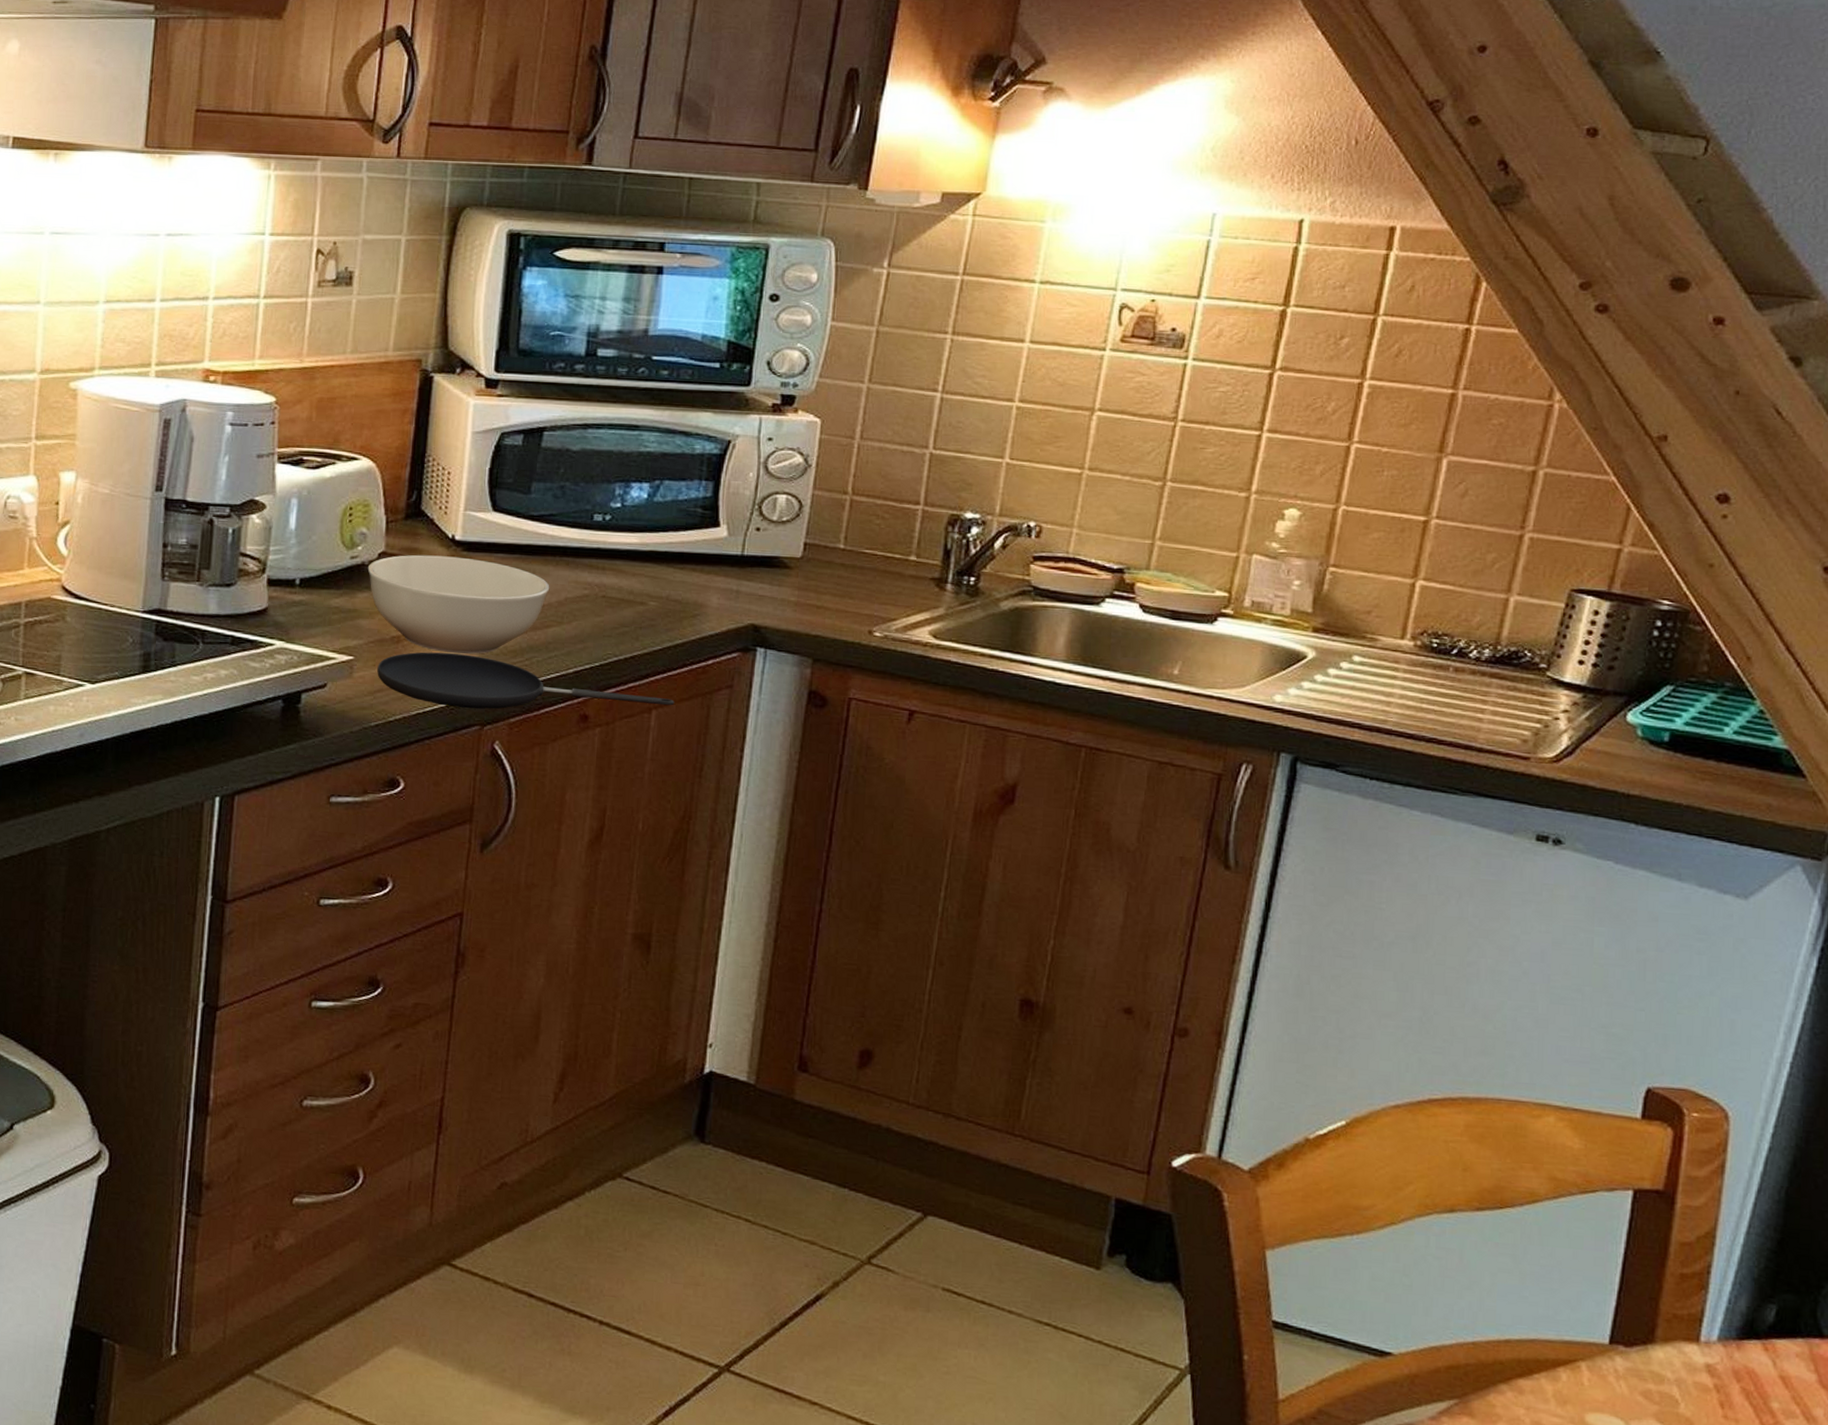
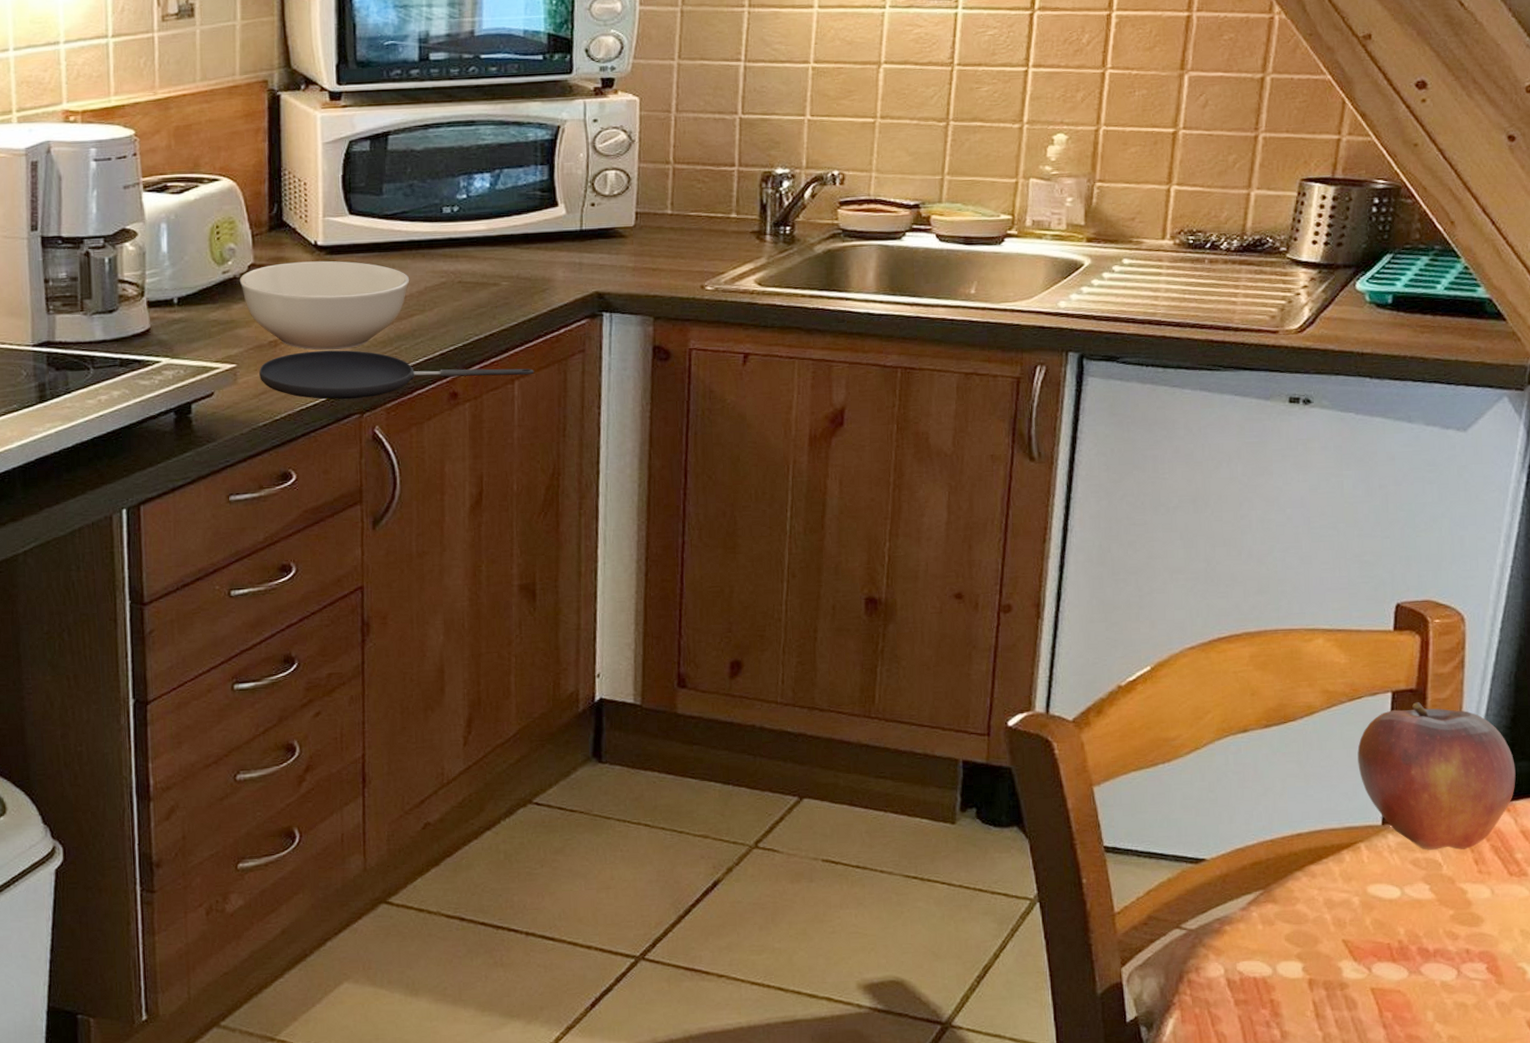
fruit: none [1585,1206,1779,1389] -> present [1357,702,1516,850]

